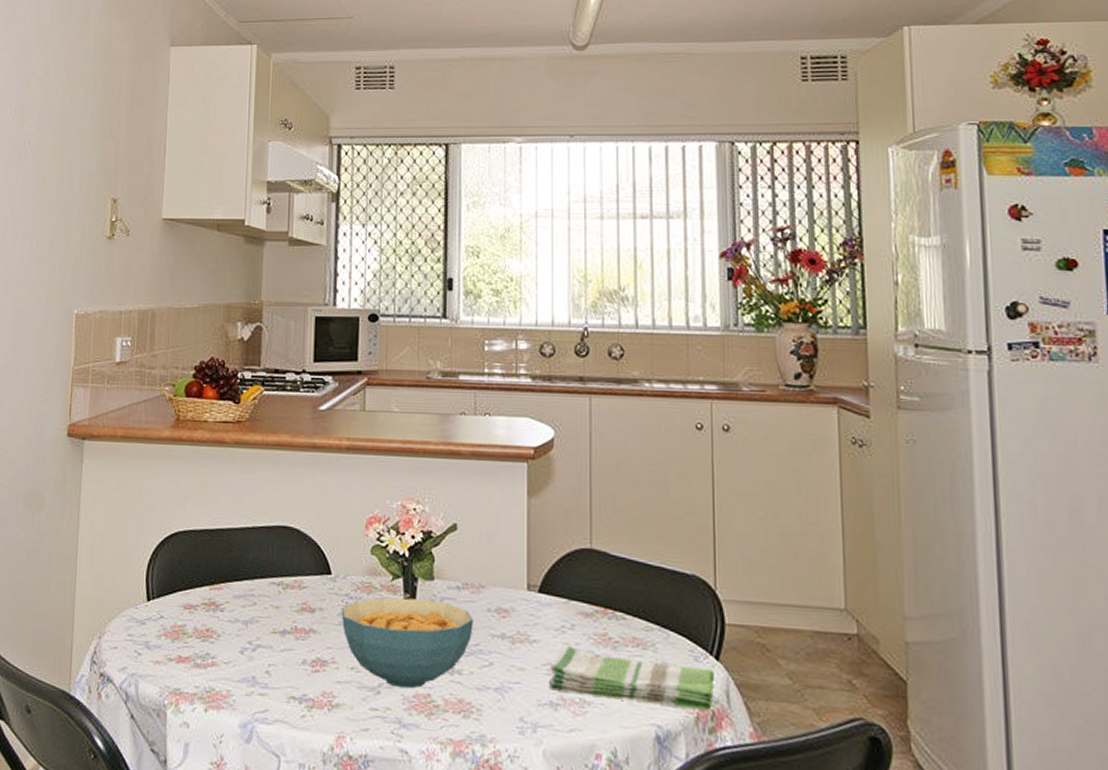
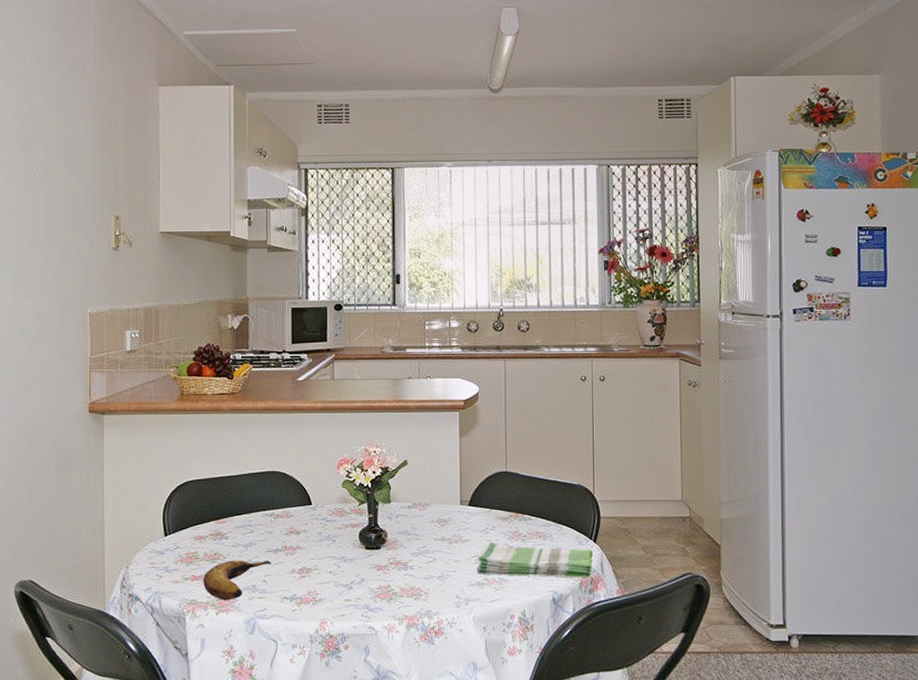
banana: none [191,640,278,694] -> present [203,560,272,601]
cereal bowl: present [341,597,473,689] -> none [320,517,421,583]

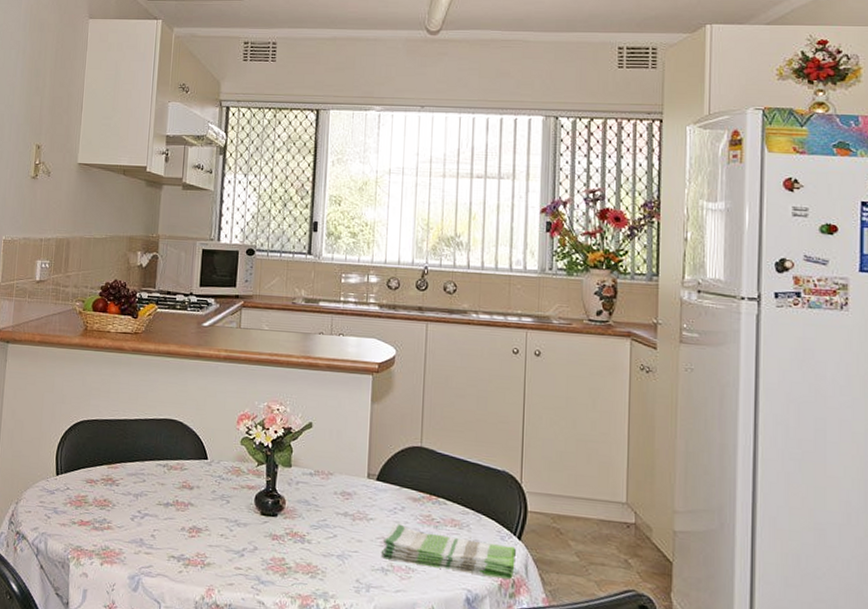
banana: present [203,560,272,601] -> none [90,509,162,552]

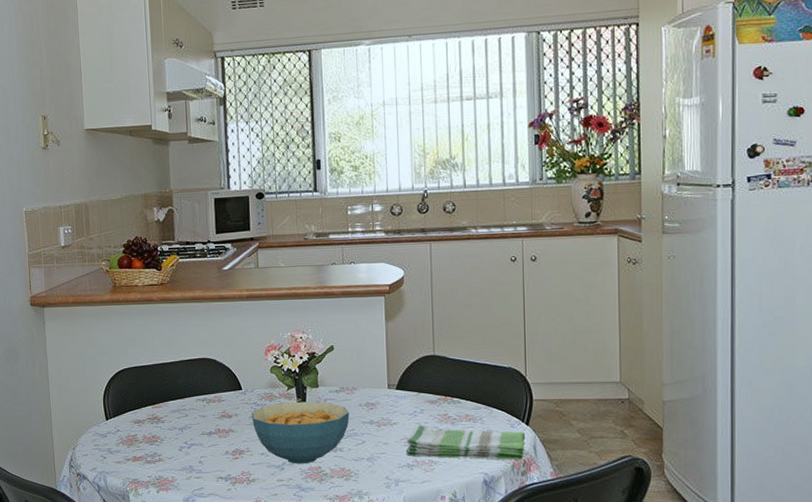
cereal bowl: none [214,480,322,553] -> present [251,401,350,464]

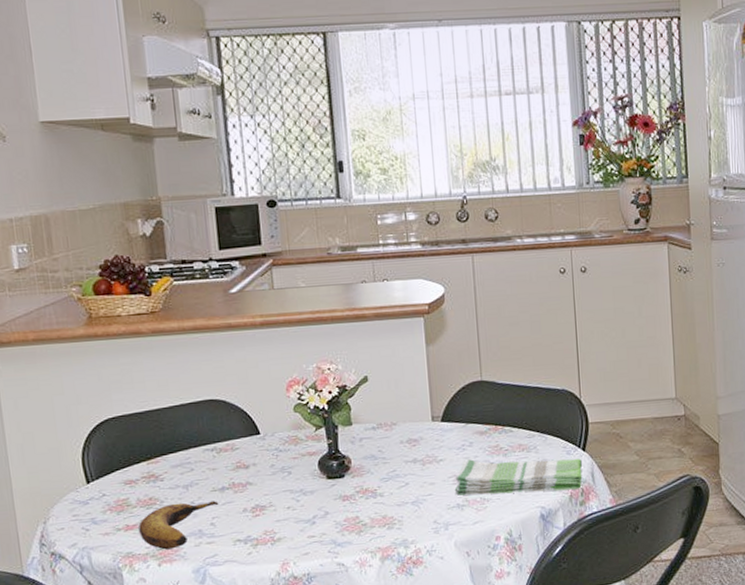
banana: none [143,442,207,480] -> present [138,501,219,550]
cereal bowl: present [251,401,350,464] -> none [272,441,390,516]

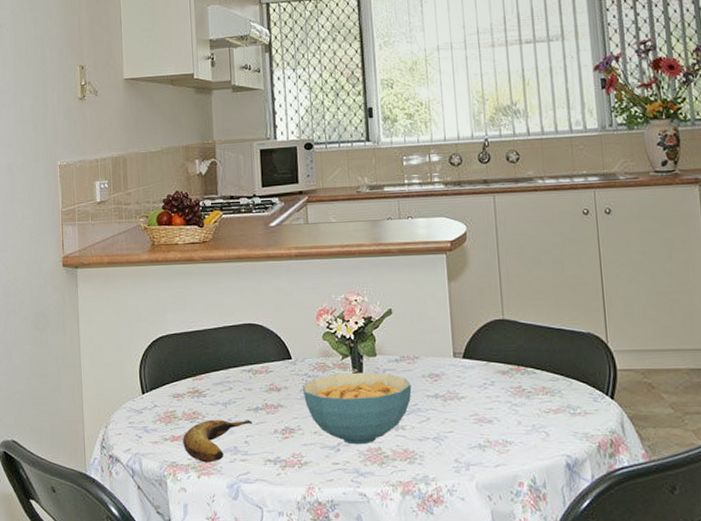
cereal bowl: none [272,441,390,516] -> present [302,372,412,445]
dish towel: present [454,458,583,496] -> none [476,399,611,440]

